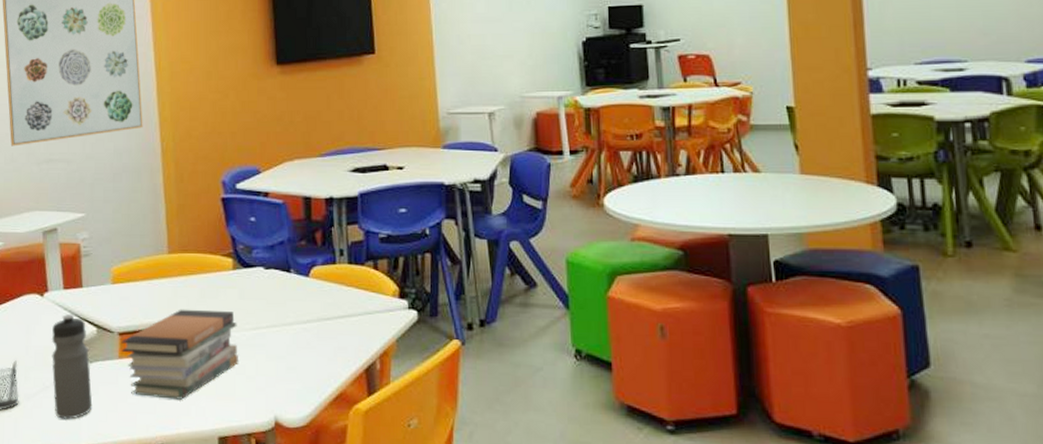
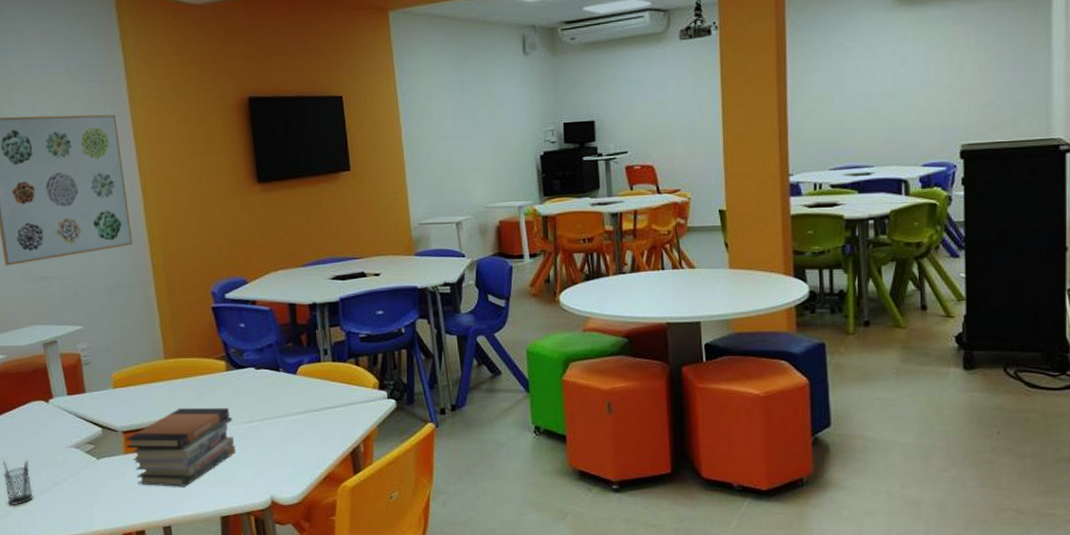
water bottle: present [51,314,93,420] -> none [59,417,103,509]

